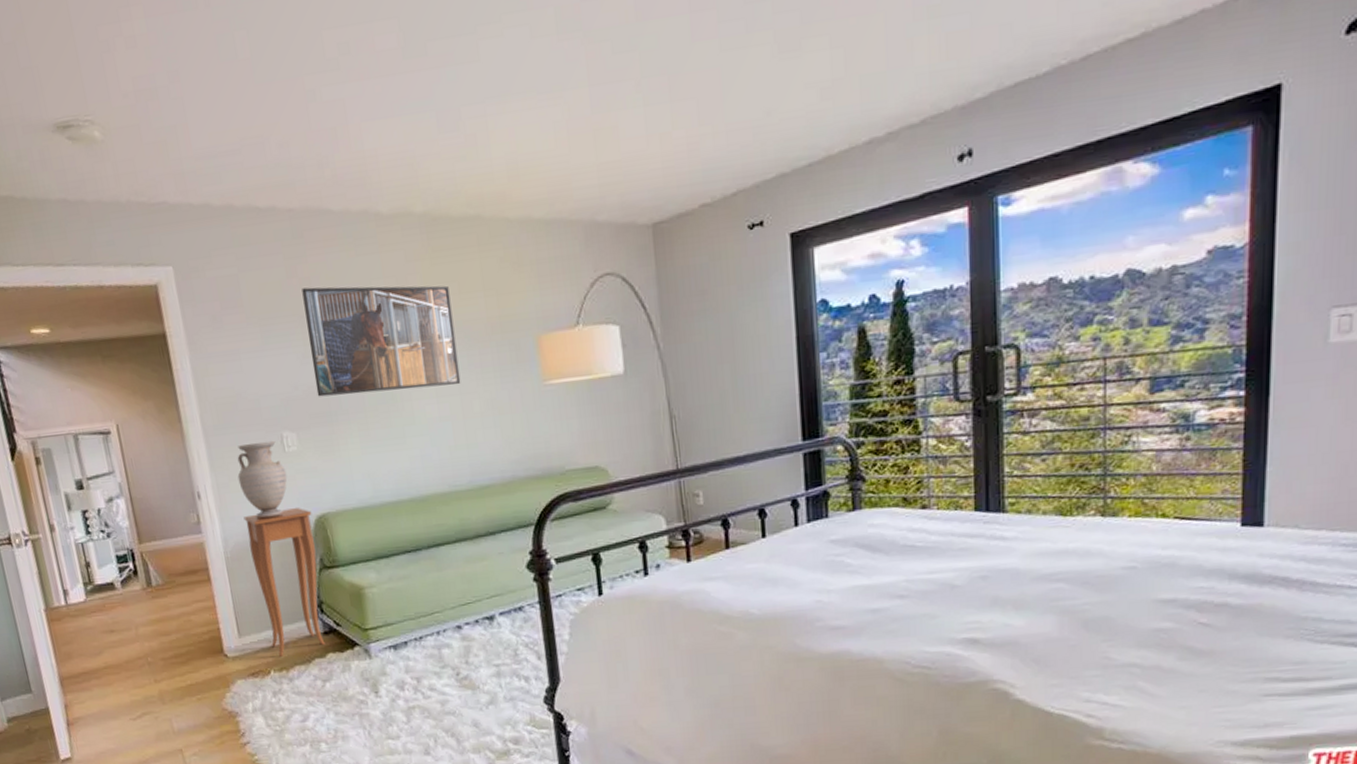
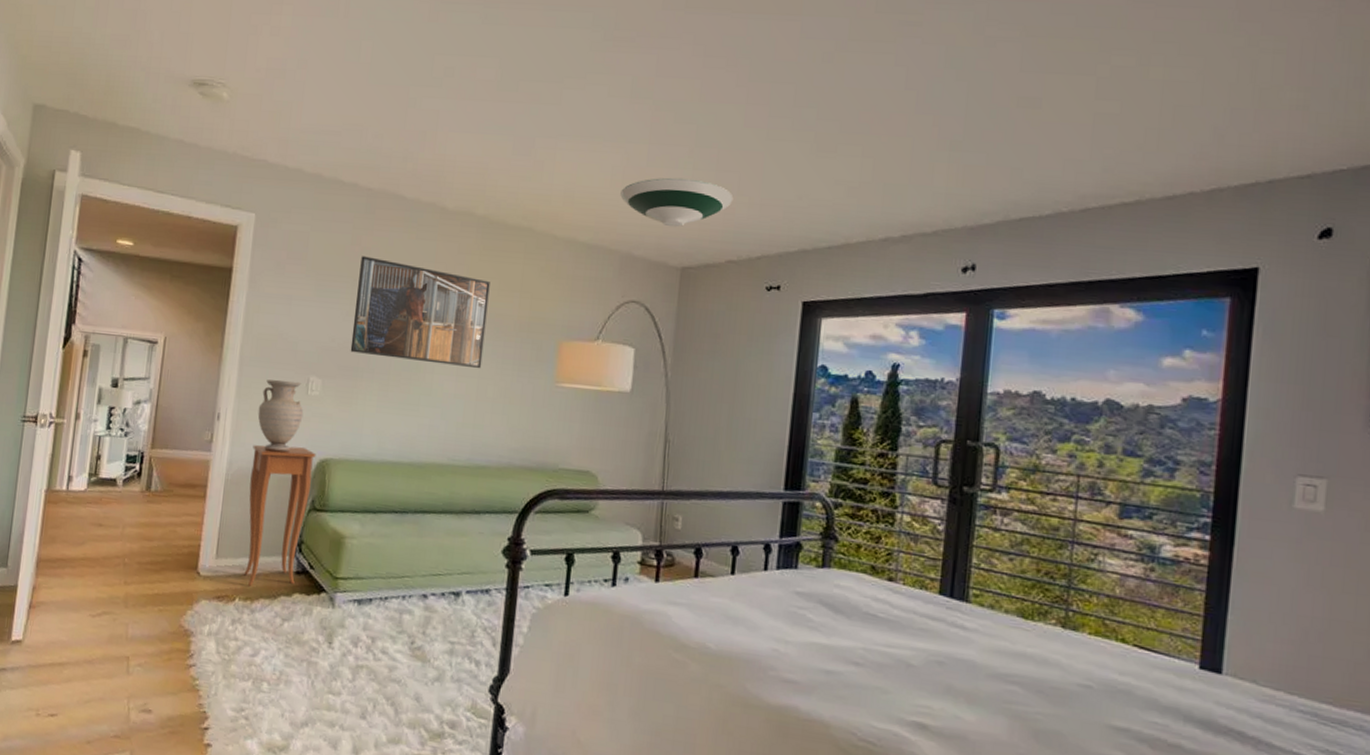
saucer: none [568,117,695,180] -> present [620,177,734,228]

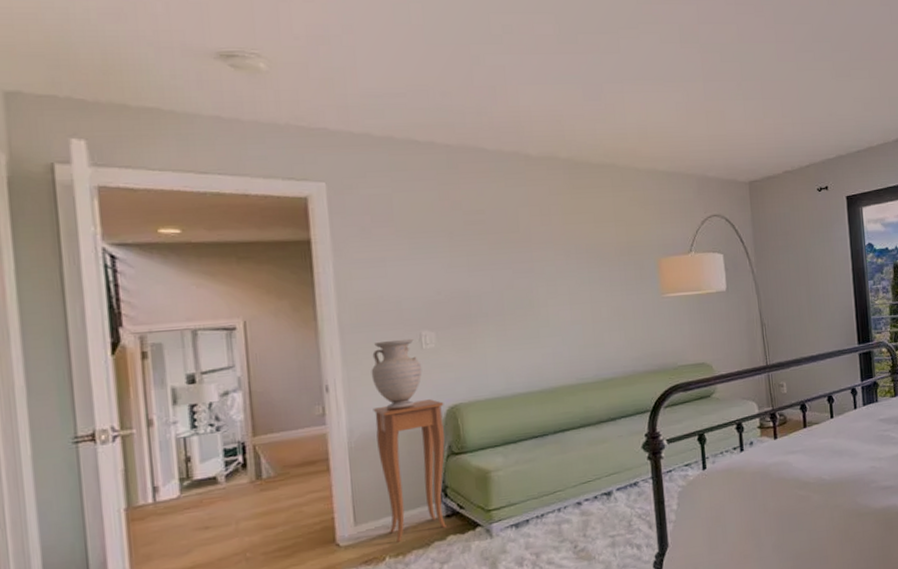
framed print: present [350,256,490,369] -> none [452,209,592,301]
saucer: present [620,177,734,228] -> none [687,107,780,150]

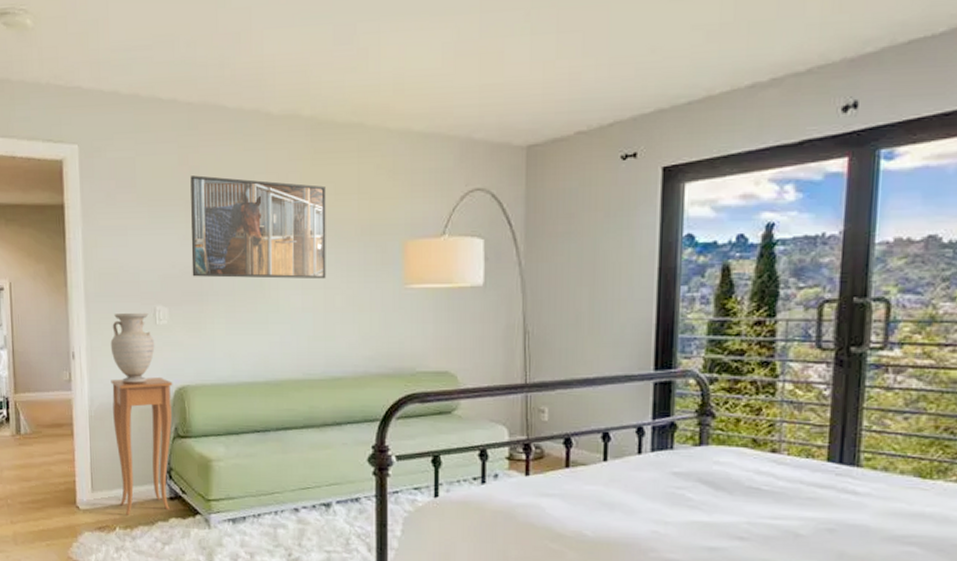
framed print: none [452,209,592,301] -> present [190,175,326,280]

